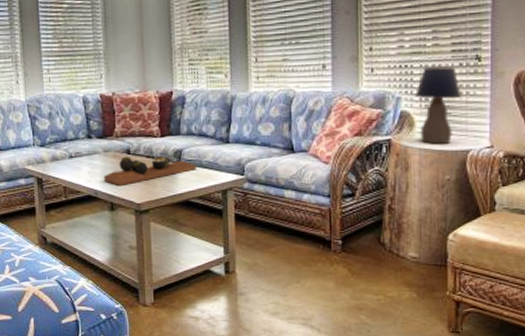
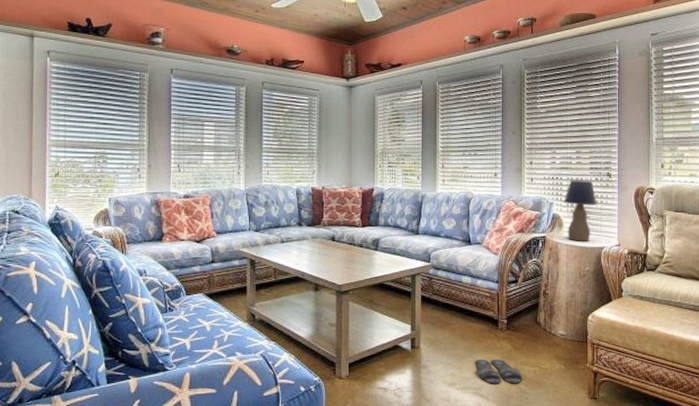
decorative tray: present [103,156,197,187] -> none [310,243,391,269]
slippers: none [303,285,362,314] -> present [475,358,522,384]

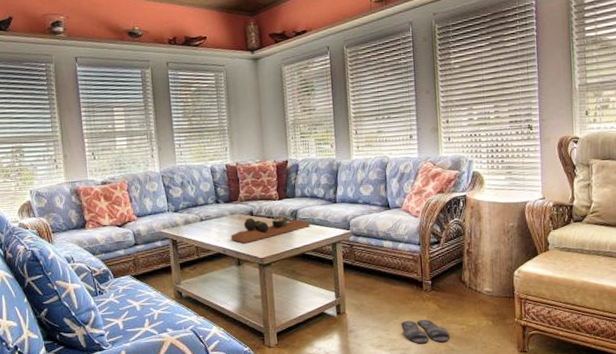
decorative tray: none [310,243,391,269] -> present [230,216,311,244]
table lamp: present [563,179,598,241] -> none [482,134,520,198]

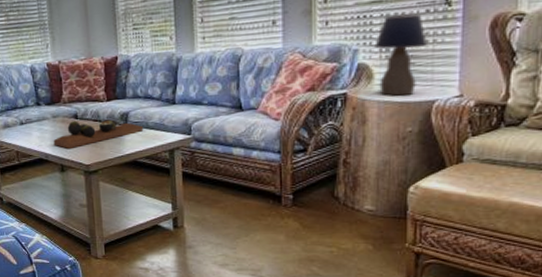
slippers: present [401,319,450,344] -> none [252,238,314,266]
table lamp: none [482,134,520,198] -> present [373,13,429,96]

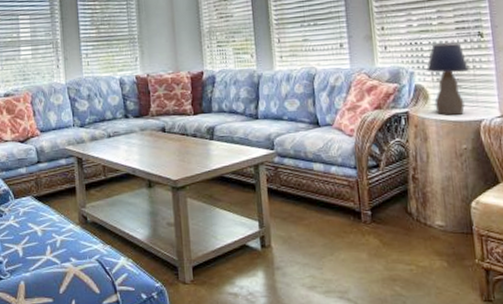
decorative tray: present [53,119,144,149] -> none [141,133,230,164]

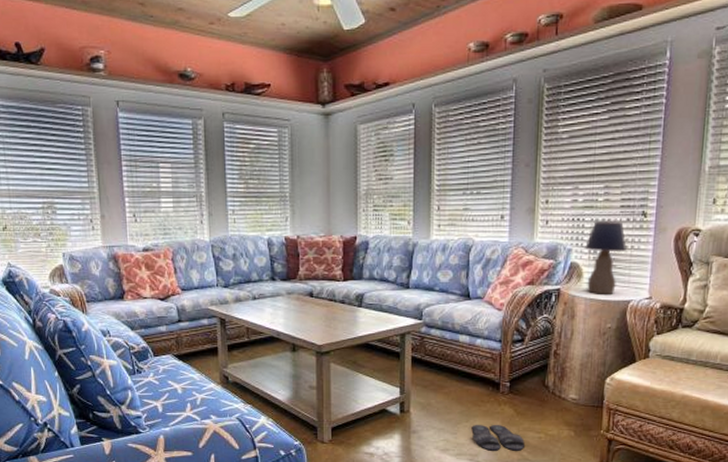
slippers: none [337,256,396,287] -> present [471,424,525,451]

